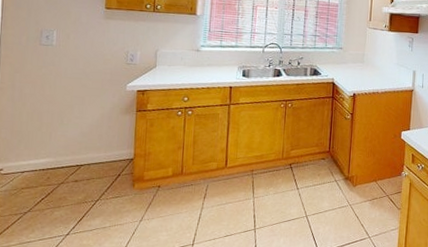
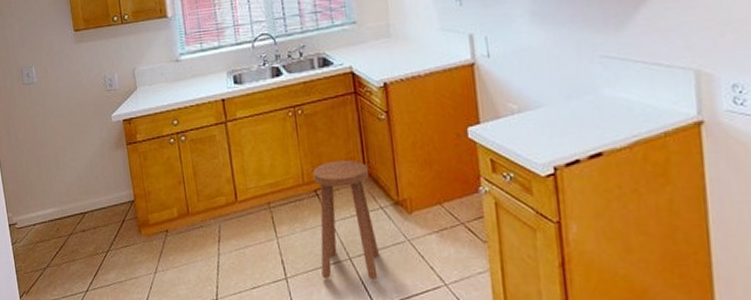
stool: none [283,144,331,233] -> present [313,160,380,281]

